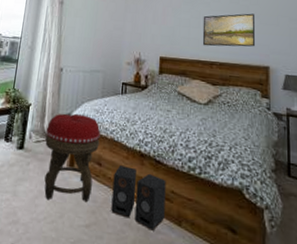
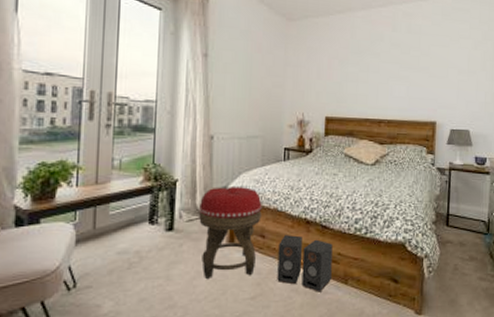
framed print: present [202,13,256,47] -> none [370,65,425,103]

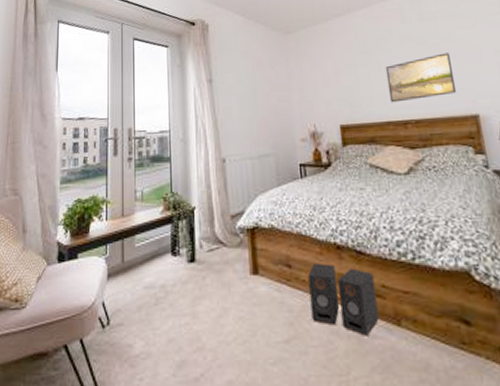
footstool: present [199,187,262,278] -> none [218,210,285,316]
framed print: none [370,65,425,103] -> present [385,52,457,103]

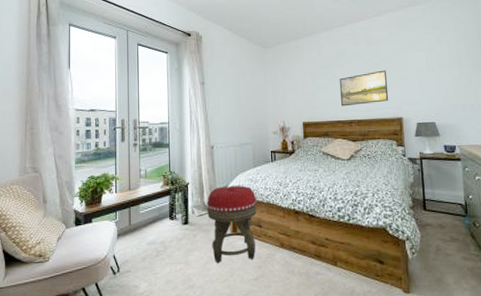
footstool: none [218,210,285,316] -> present [207,186,257,263]
speaker: present [308,263,379,336] -> none [273,224,322,274]

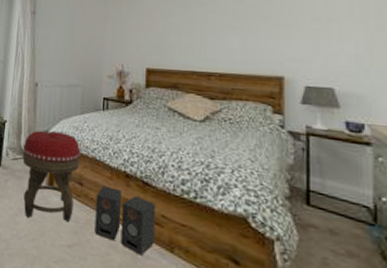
speaker: none [273,224,322,274] -> present [94,186,156,256]
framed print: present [339,70,389,107] -> none [197,13,266,55]

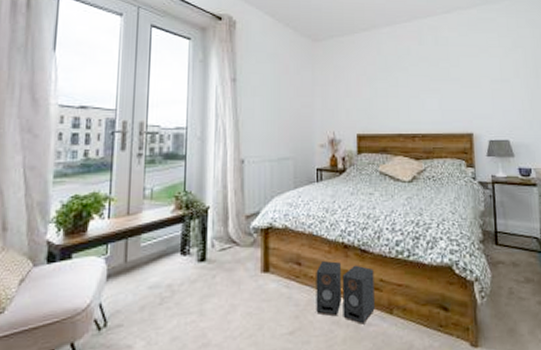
footstool: present [22,131,81,221] -> none [232,211,297,312]

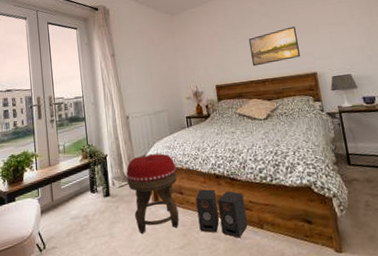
footstool: none [232,211,297,312] -> present [126,153,179,234]
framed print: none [401,76,458,117] -> present [248,26,301,67]

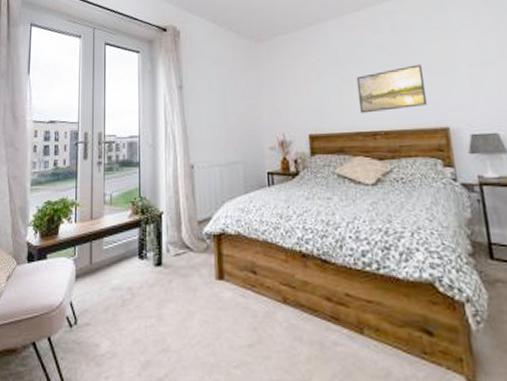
footstool: present [126,153,179,234] -> none [185,217,251,320]
speaker: present [195,189,248,238] -> none [273,271,342,343]

